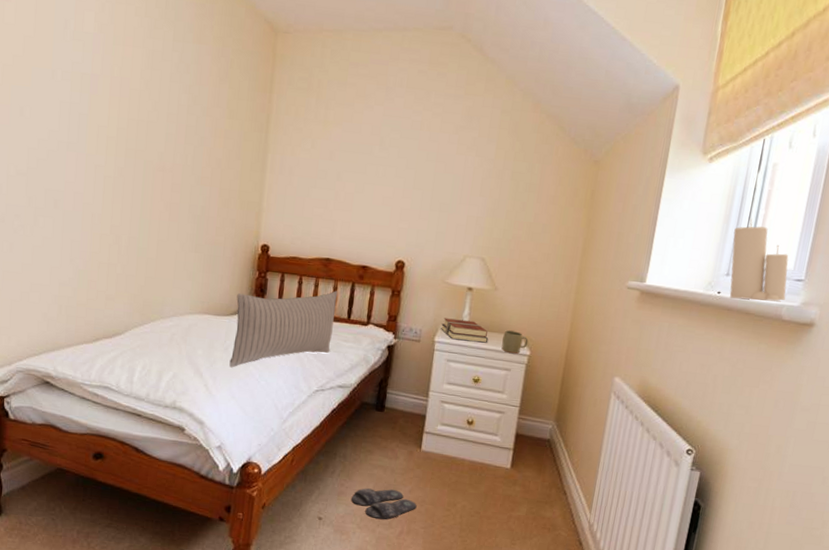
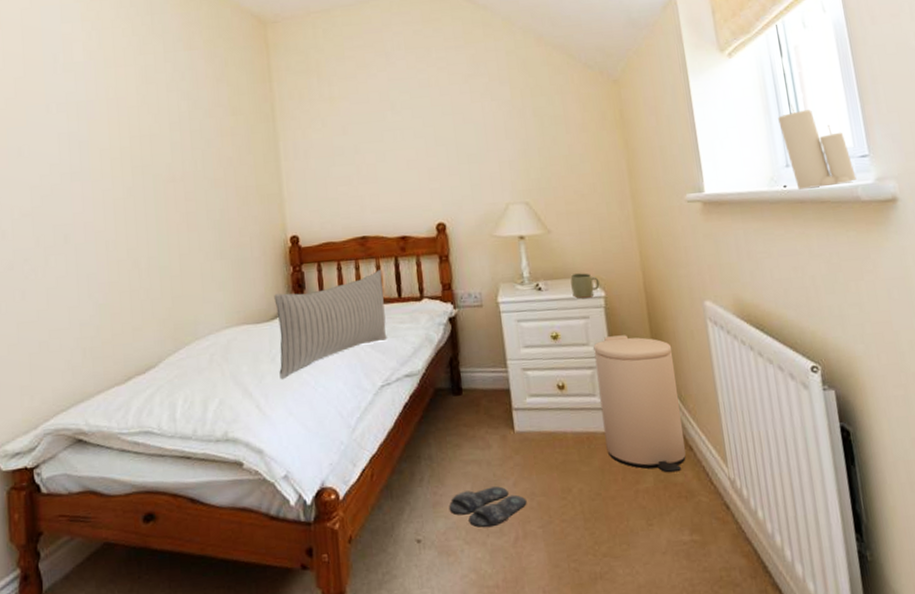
books: present [441,318,489,343] -> none [501,271,556,297]
pedal bin: none [494,389,575,509] -> present [593,335,686,473]

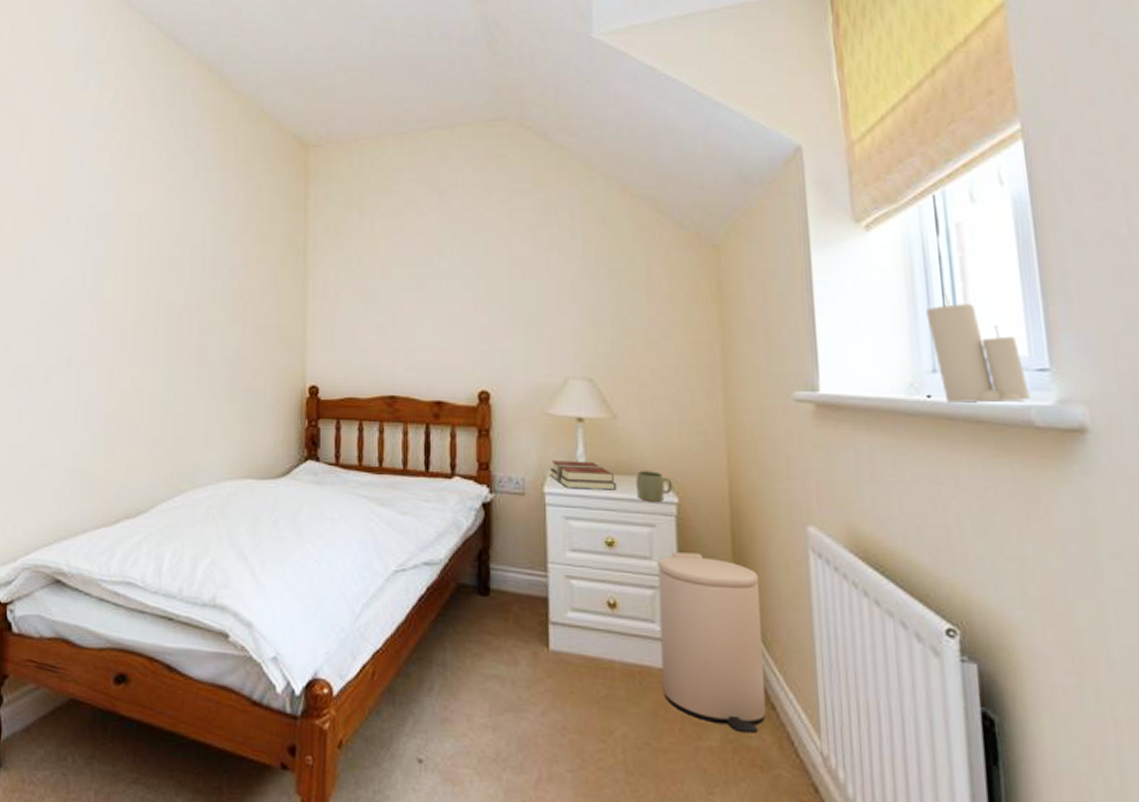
pillow: present [274,269,387,380] -> none [280,436,409,547]
slippers: present [450,486,527,527] -> none [461,711,556,759]
books: none [501,271,556,297] -> present [550,460,617,490]

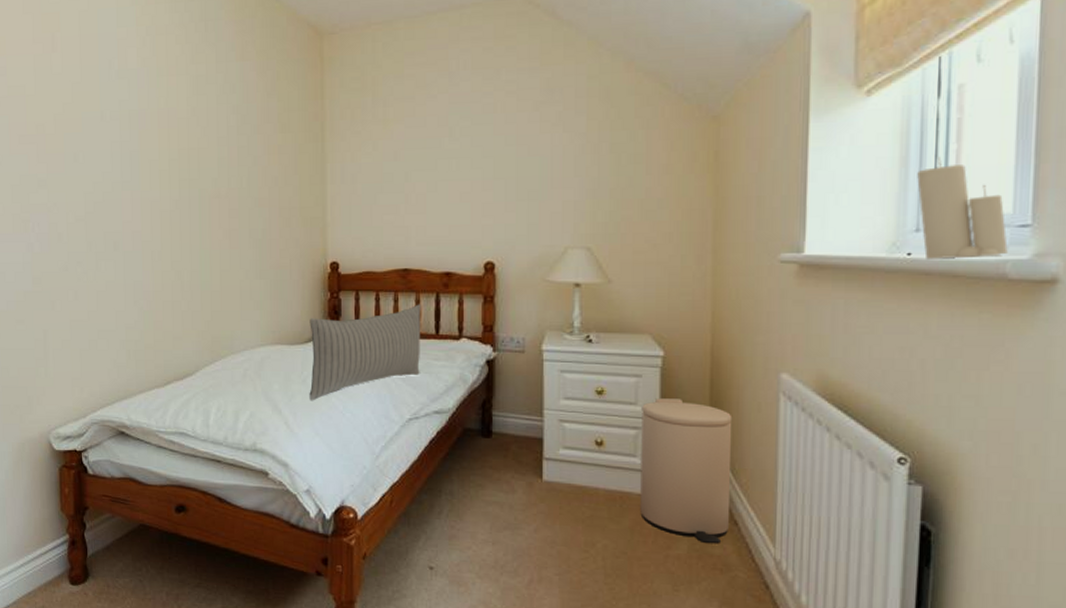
pillow: none [280,436,409,547] -> present [309,304,421,401]
books: present [550,460,617,490] -> none [548,322,609,347]
mug: present [636,471,673,502] -> none [626,329,659,355]

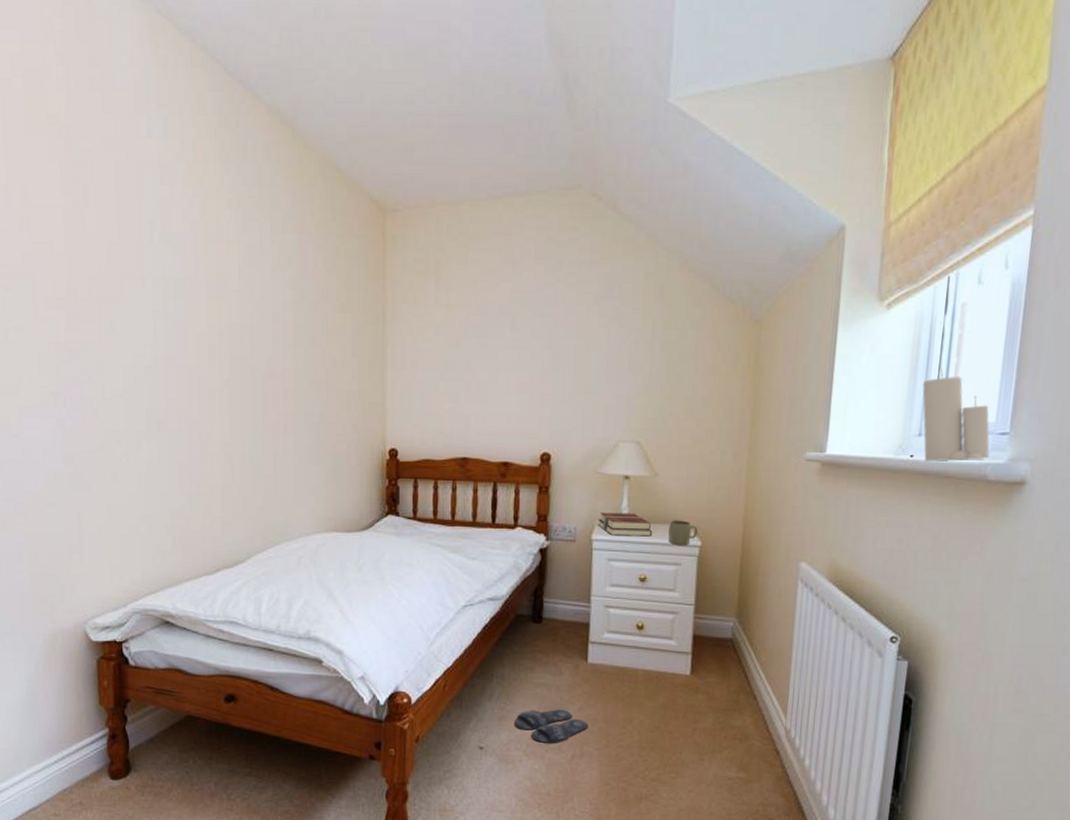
pillow: present [309,304,421,401] -> none [365,493,479,589]
slippers: none [466,529,546,566] -> present [515,709,588,743]
books: none [548,322,609,347] -> present [598,512,653,537]
mug: none [626,329,659,355] -> present [668,520,698,545]
pedal bin: present [640,398,733,545] -> none [673,585,757,717]

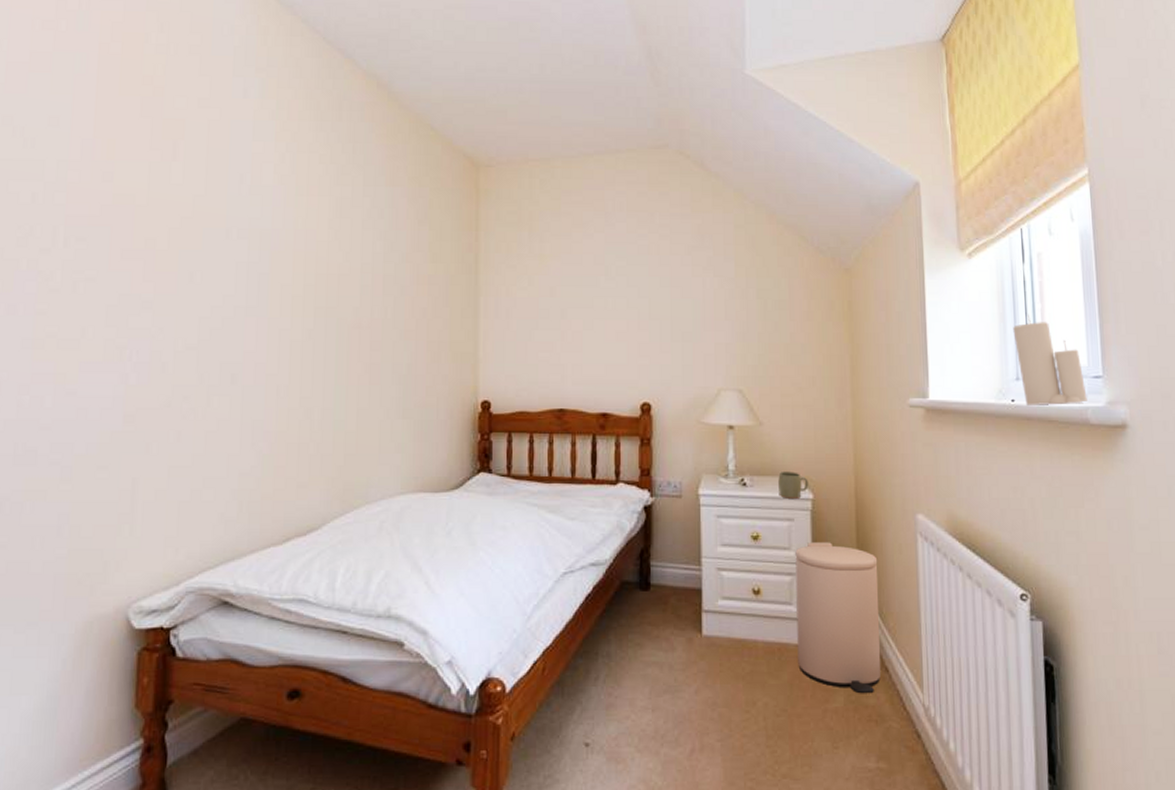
slippers: present [515,709,588,743] -> none [624,693,707,735]
books: present [598,512,653,537] -> none [704,465,762,490]
pedal bin: none [673,585,757,717] -> present [795,542,881,694]

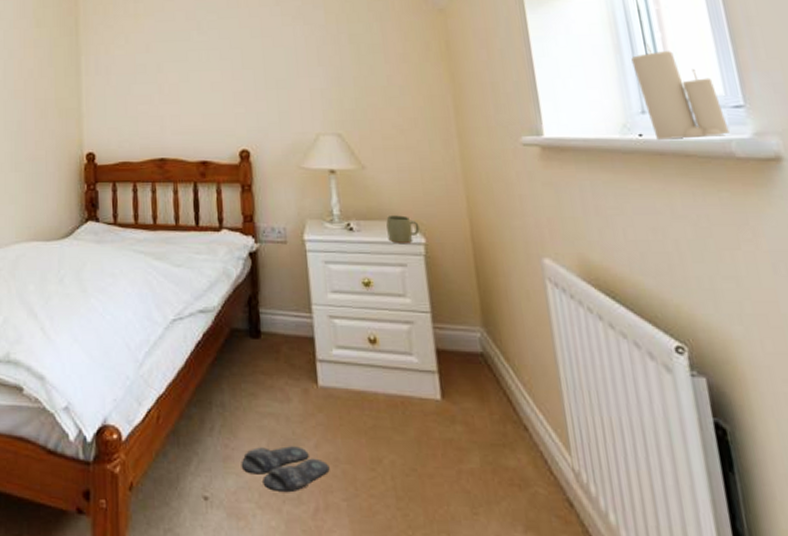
slippers: none [624,693,707,735] -> present [242,446,330,491]
pedal bin: present [795,542,881,694] -> none [411,289,520,455]

